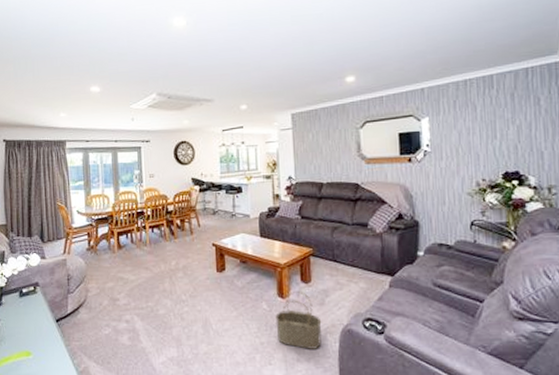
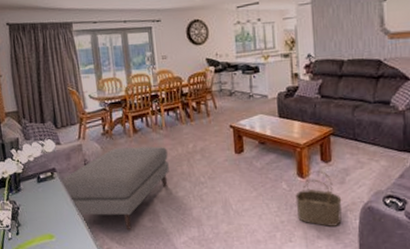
ottoman: none [42,263,151,349] -> present [60,146,169,230]

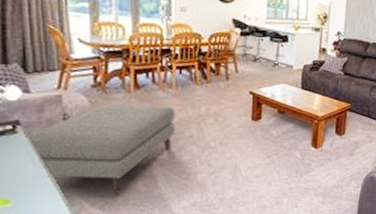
wicker basket: present [295,170,342,227] -> none [306,141,349,193]

